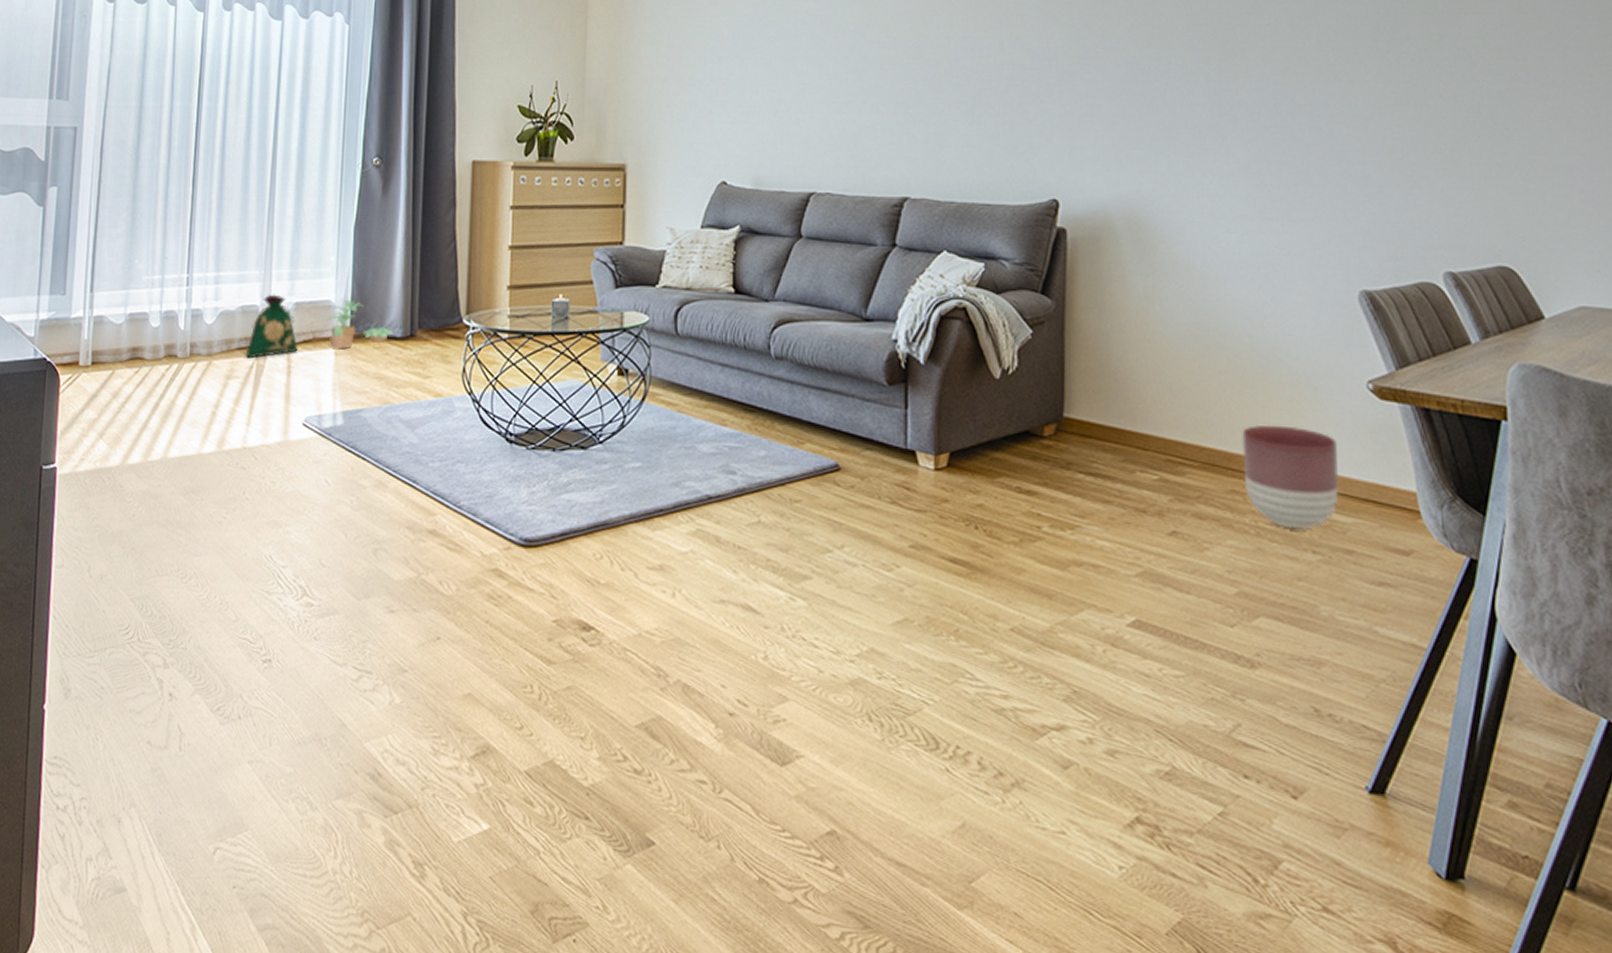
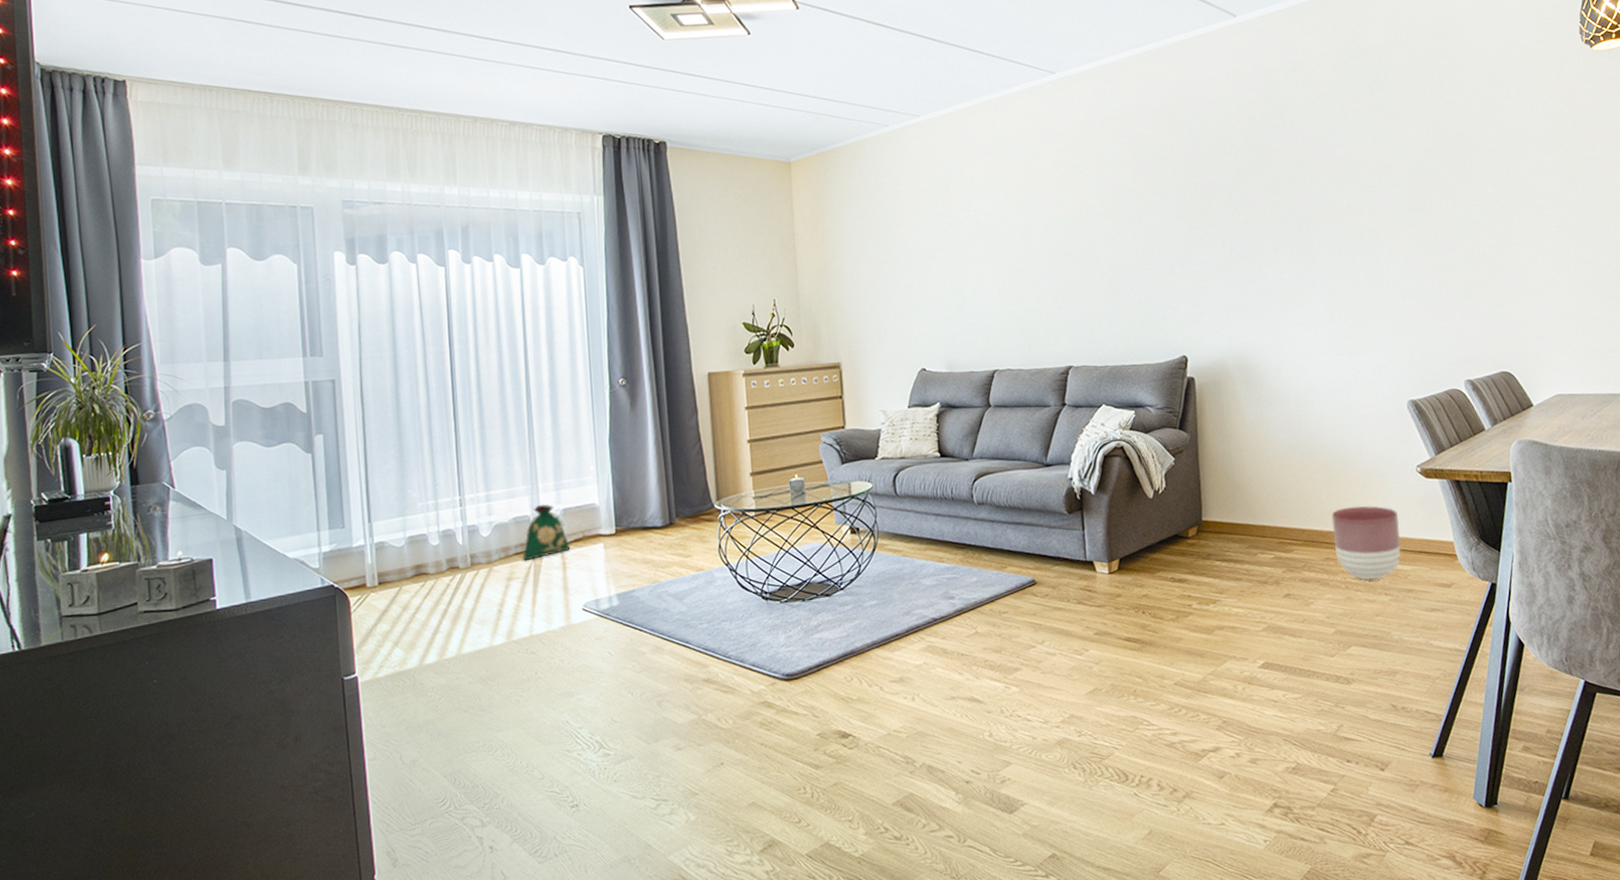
potted plant: present [326,299,394,350] -> none [593,500,655,544]

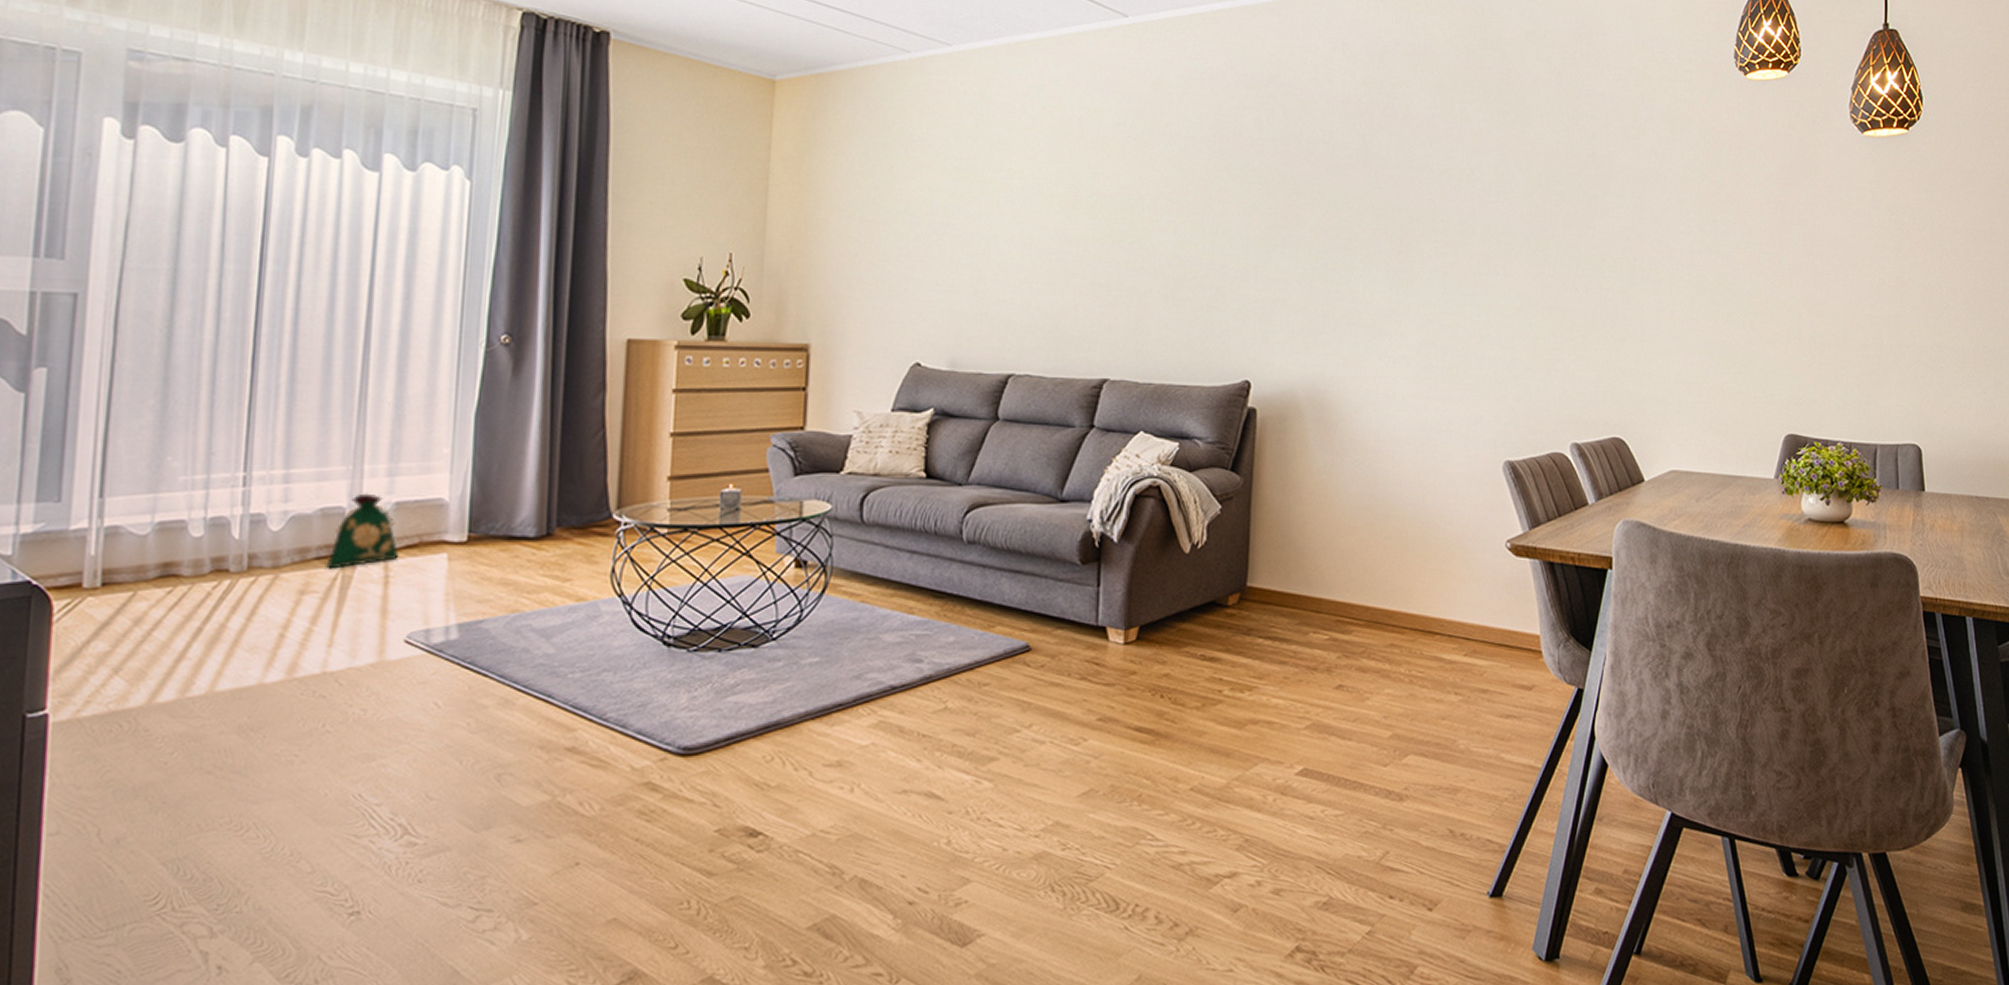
planter: present [1331,506,1401,580] -> none [1401,583,1480,675]

